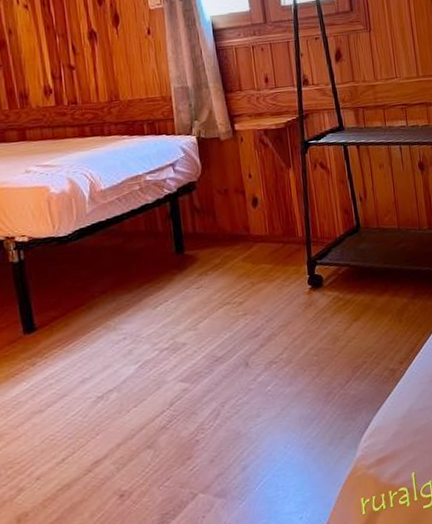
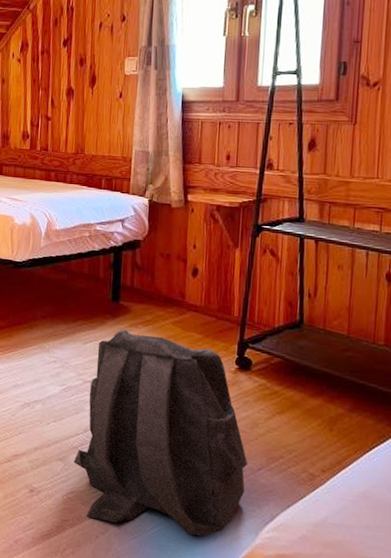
backpack: none [163,276,339,500] -> present [73,330,248,537]

